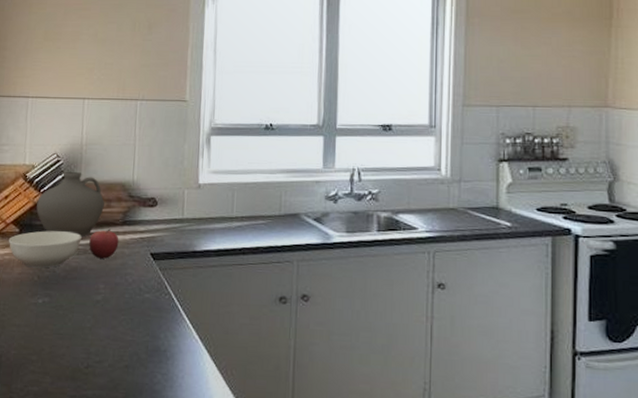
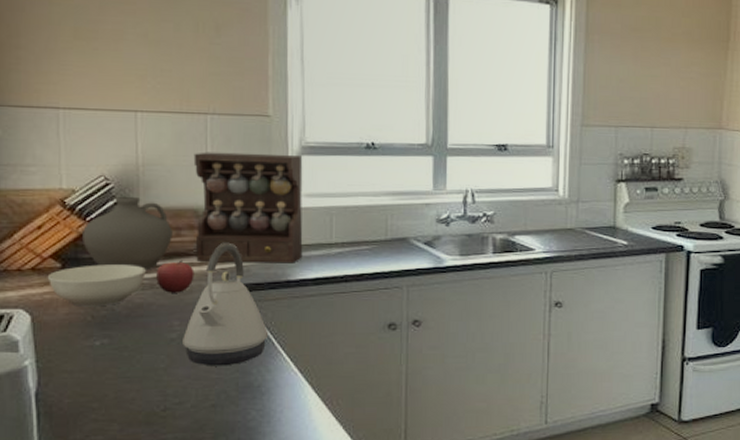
kettle: none [105,215,175,329] -> present [183,243,268,366]
spice rack: none [121,133,211,235] -> present [193,152,303,263]

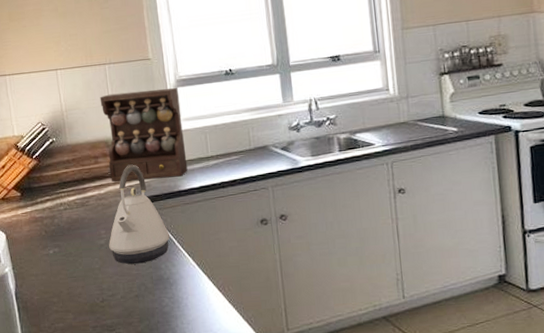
bowl: present [47,264,146,307] -> none [12,189,78,225]
ceramic jug: present [82,196,172,271] -> none [32,135,93,193]
fruit: present [156,260,194,293] -> none [85,181,112,209]

